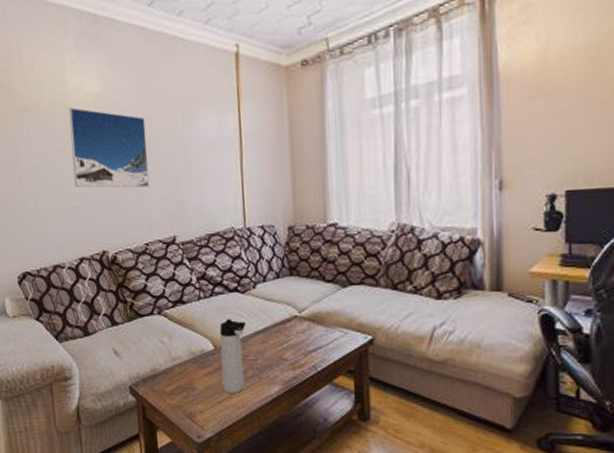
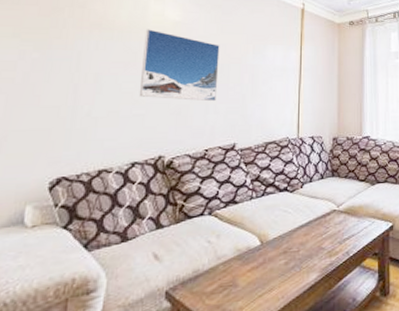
thermos bottle: present [219,319,247,393] -> none [264,215,292,286]

